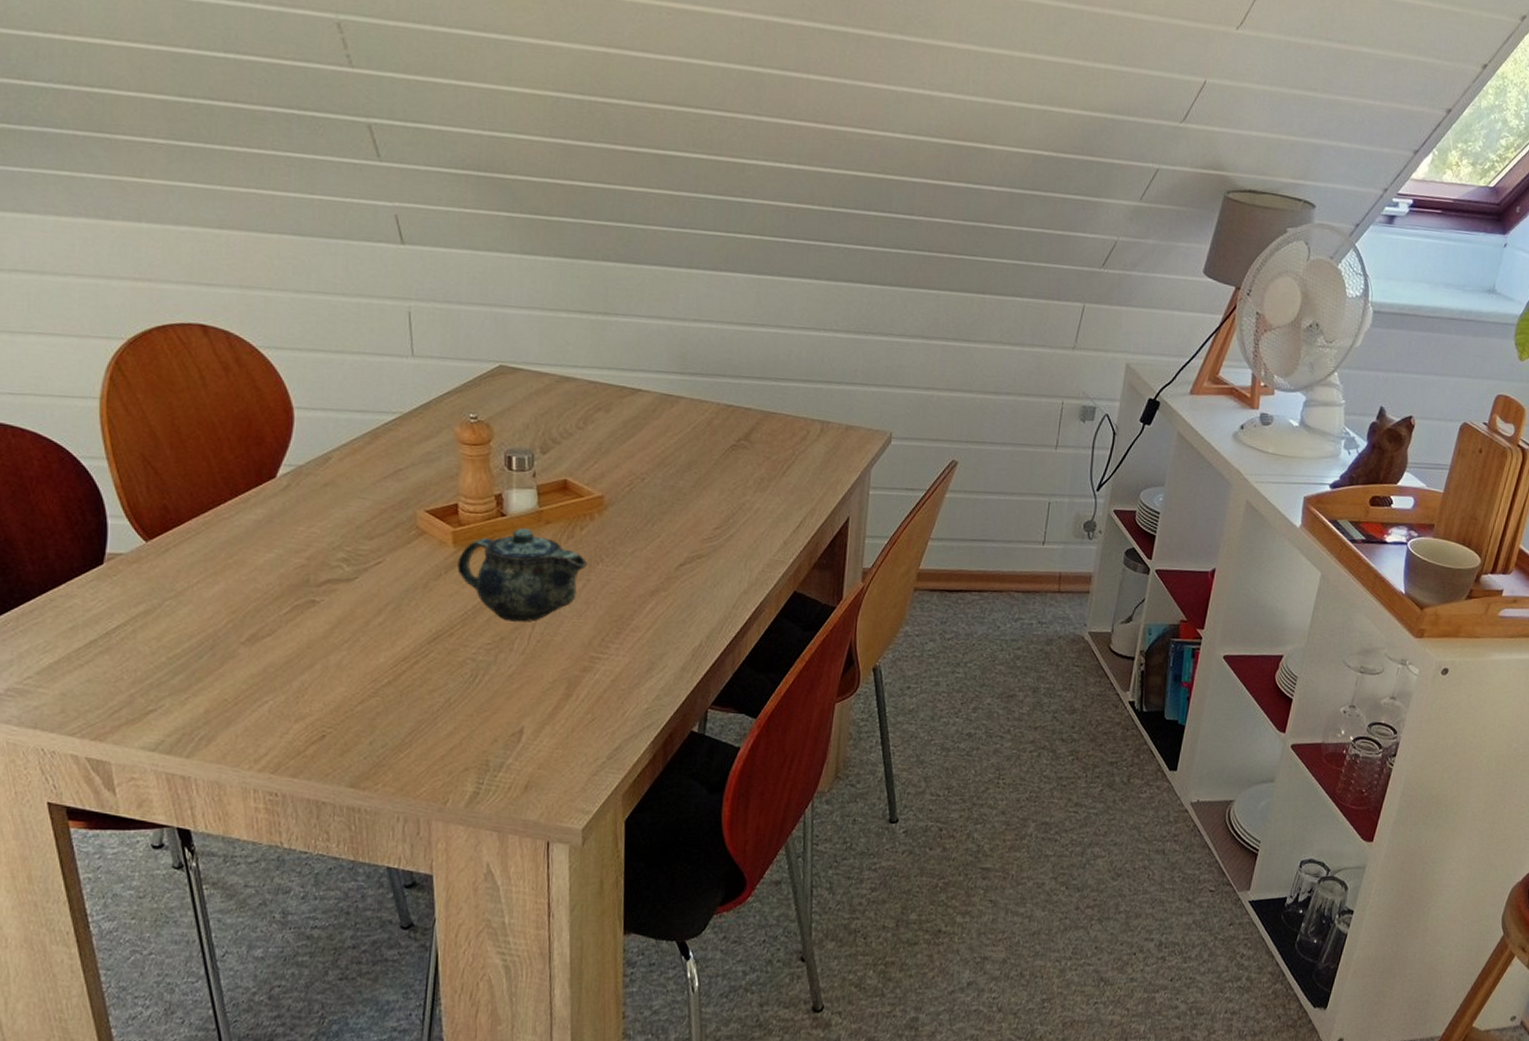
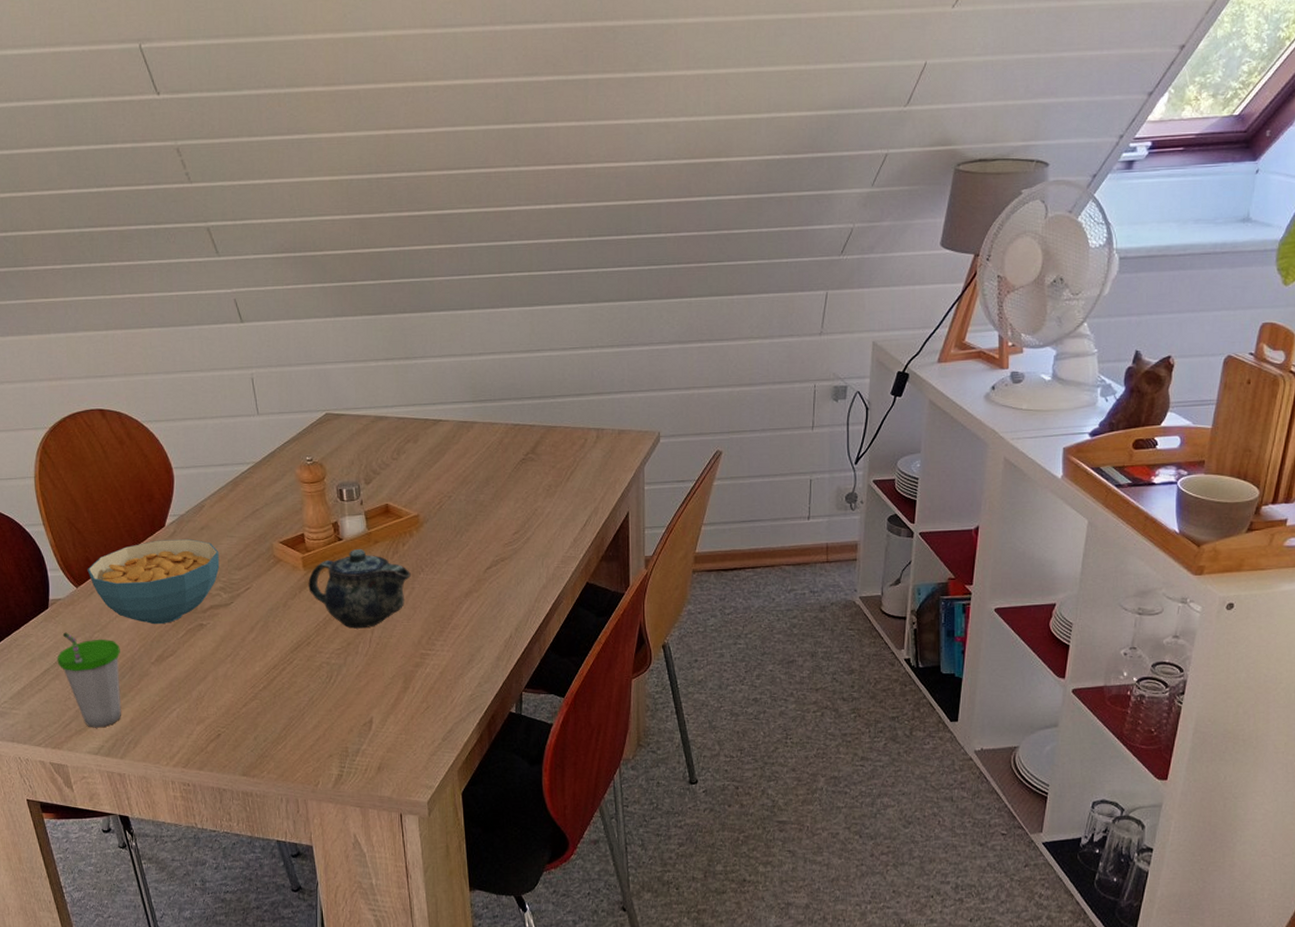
cup: none [109,595,200,718] -> present [57,632,121,728]
cereal bowl: none [163,493,345,597] -> present [87,539,220,625]

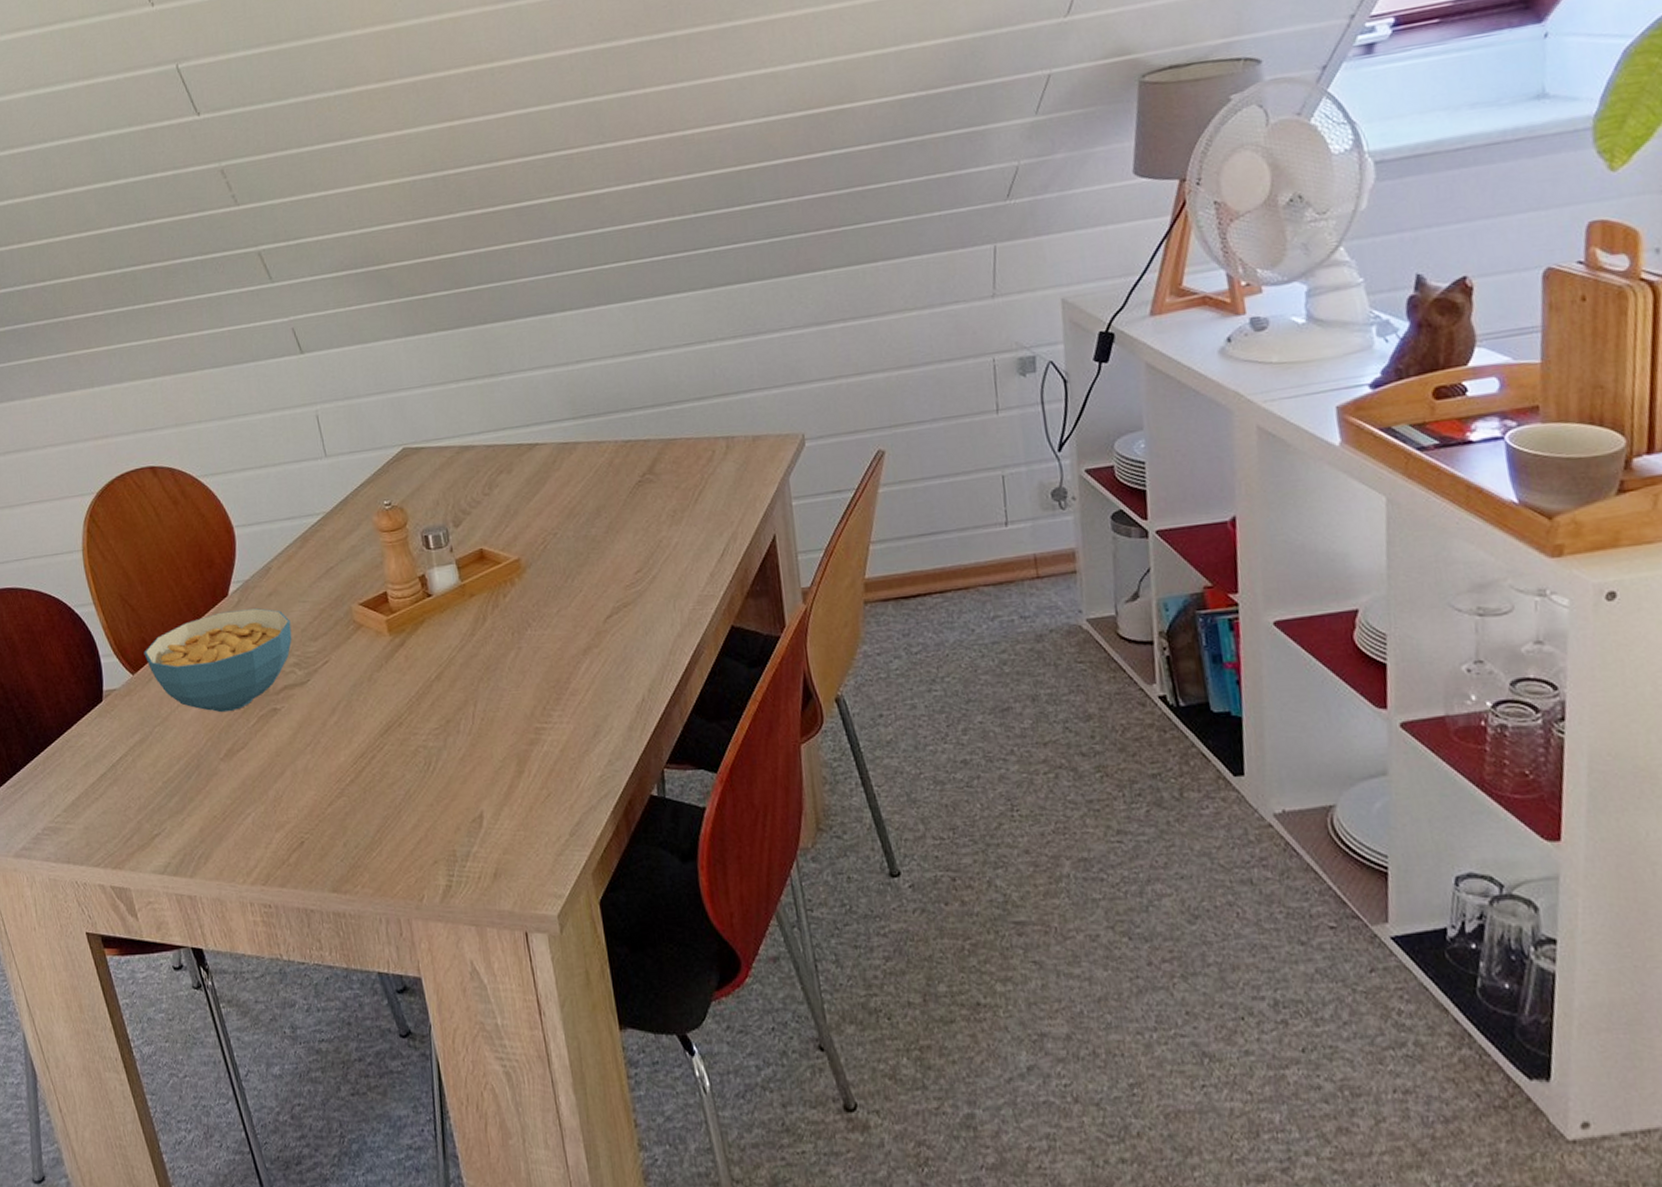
cup: present [57,632,121,728] -> none [114,728,189,842]
teapot: present [308,549,411,629] -> none [395,605,516,703]

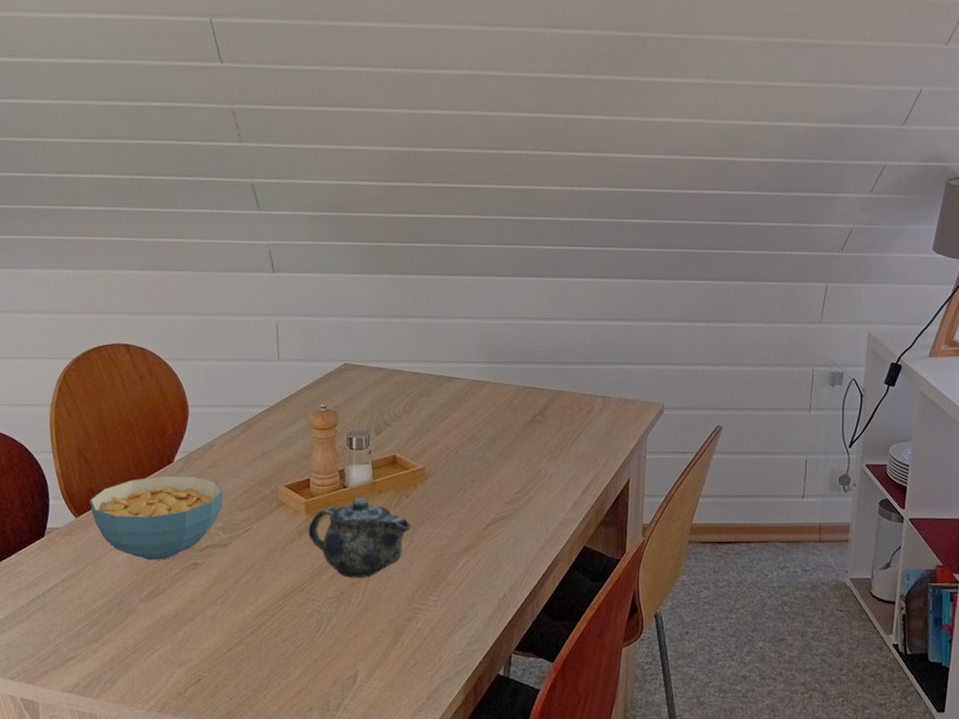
teapot: none [395,605,516,703] -> present [308,498,411,578]

